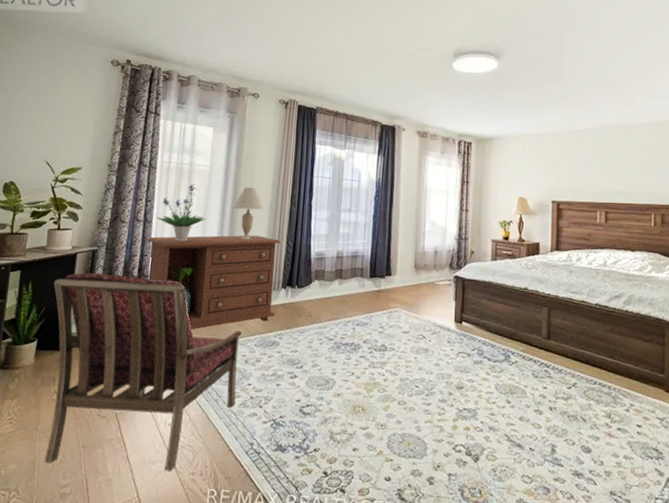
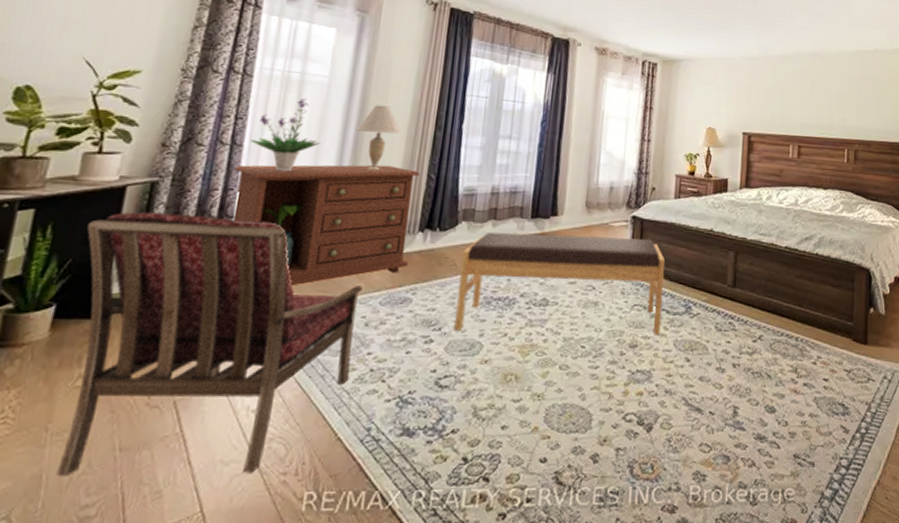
bench: none [312,289,485,379] -> present [454,232,665,335]

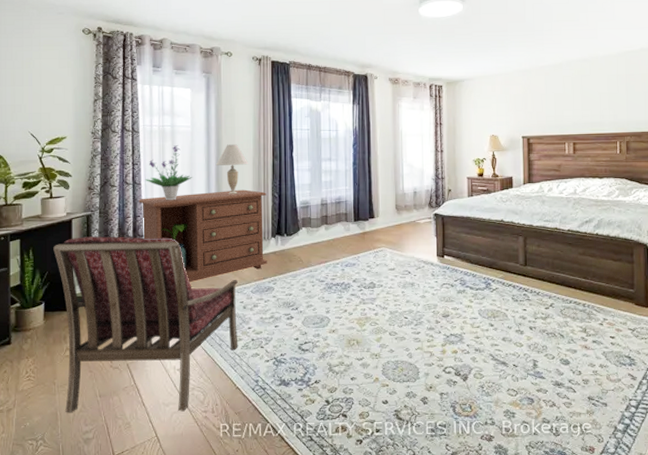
bench: present [454,232,665,335] -> none [306,232,467,309]

